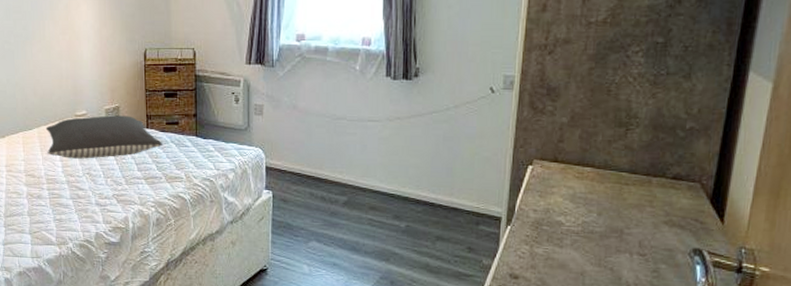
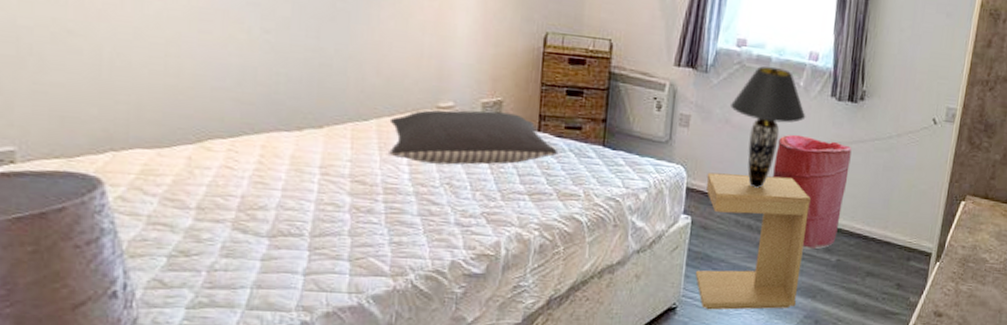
side table: none [280,152,376,272] -> present [695,172,811,310]
table lamp: none [296,55,364,164] -> present [731,66,806,188]
laundry hamper: none [339,114,411,217] -> present [773,134,852,250]

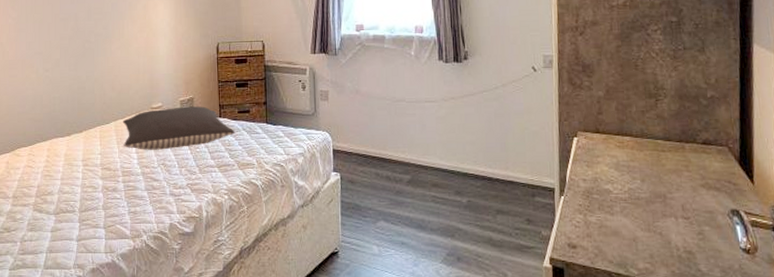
side table: present [695,172,811,310] -> none [347,133,437,253]
table lamp: present [731,66,806,188] -> none [358,43,421,144]
laundry hamper: present [773,134,852,250] -> none [400,95,465,194]

